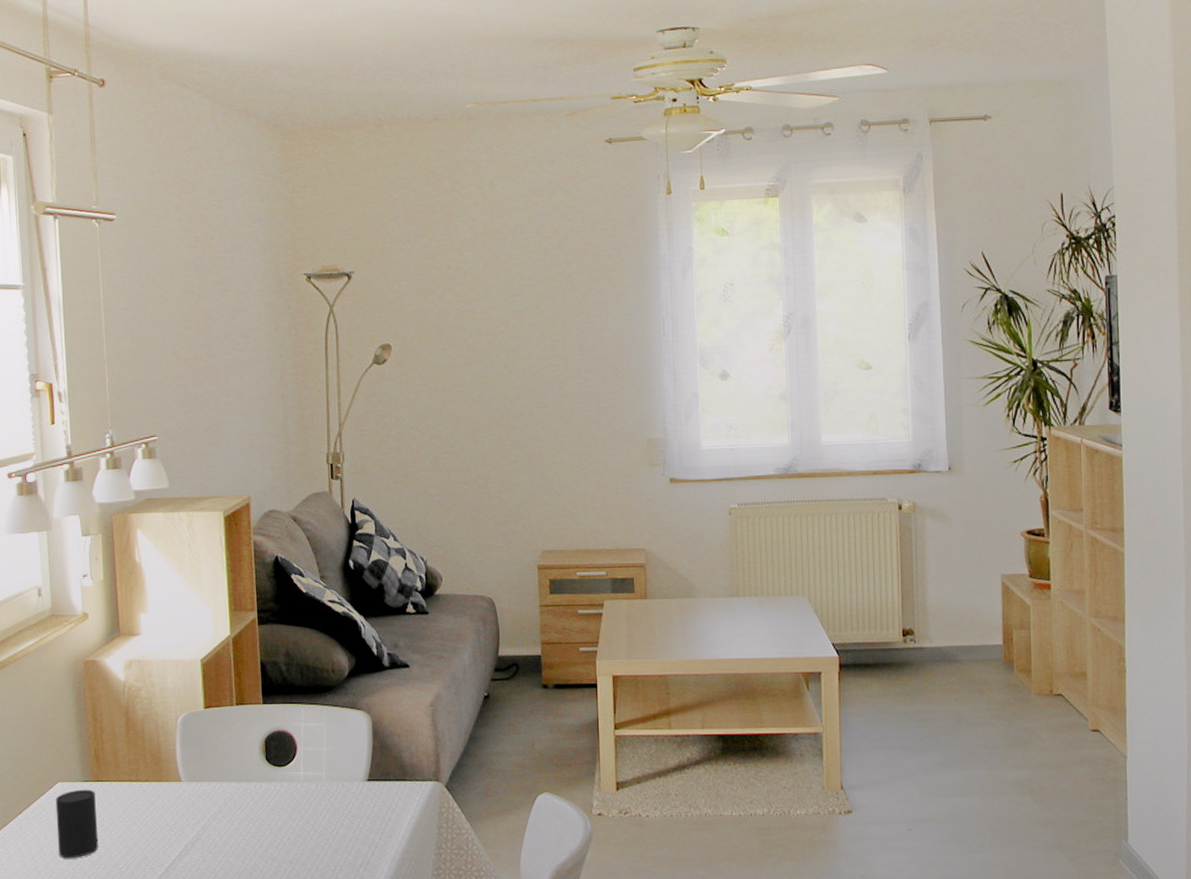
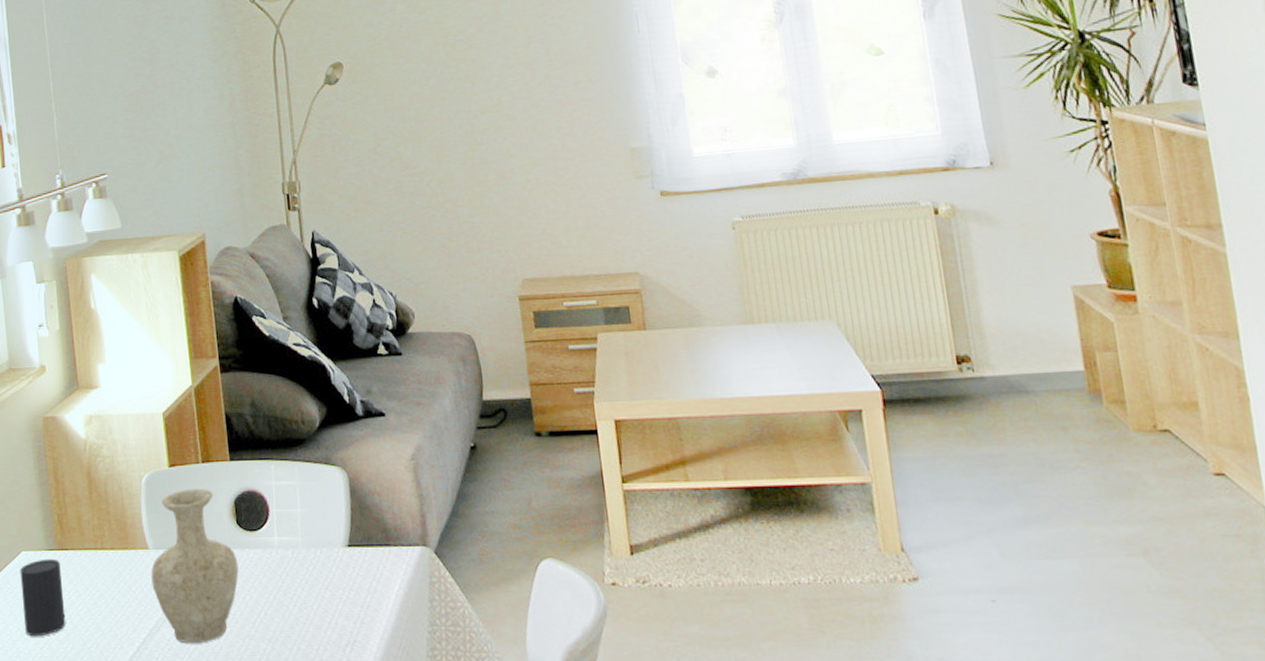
vase: none [182,728,266,865] -> present [151,488,239,644]

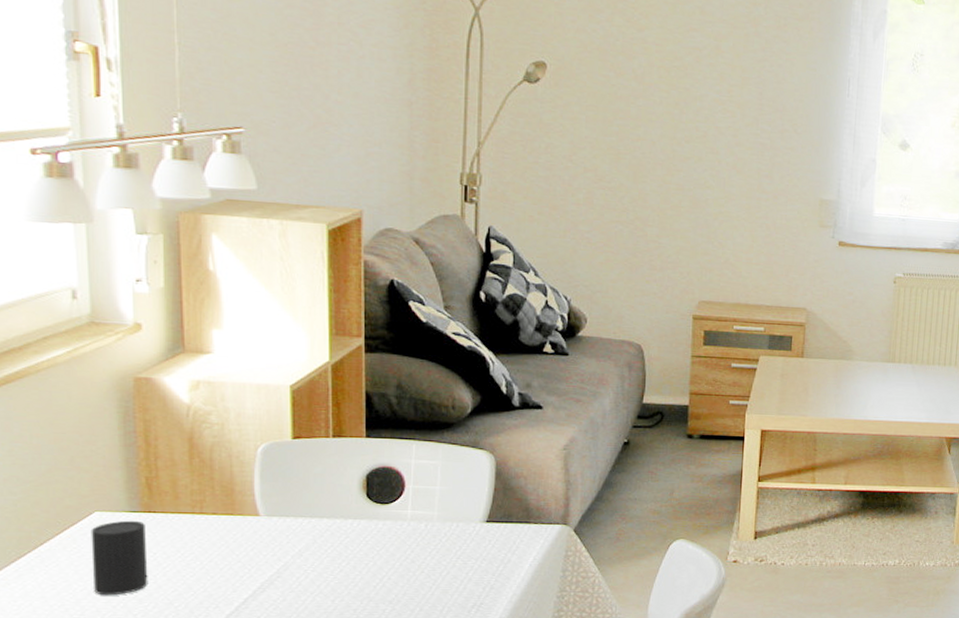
vase: present [151,488,239,644] -> none [260,461,364,604]

